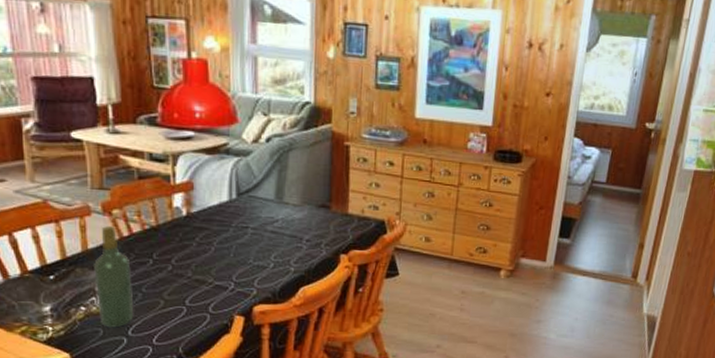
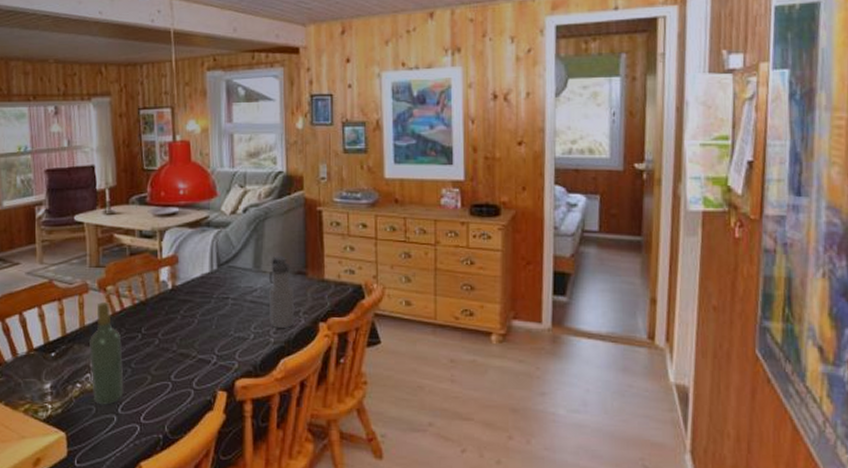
water bottle: none [290,188,317,259] -> present [269,255,295,329]

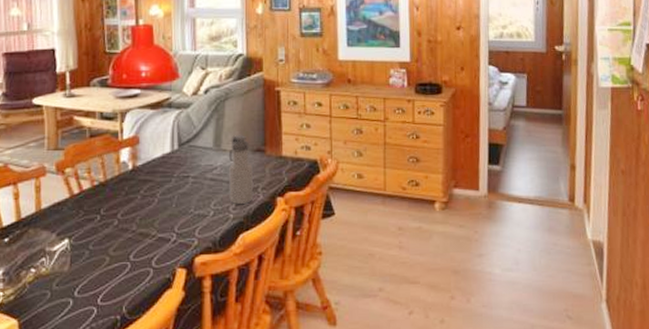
wine bottle: present [88,301,124,405] -> none [44,184,81,289]

